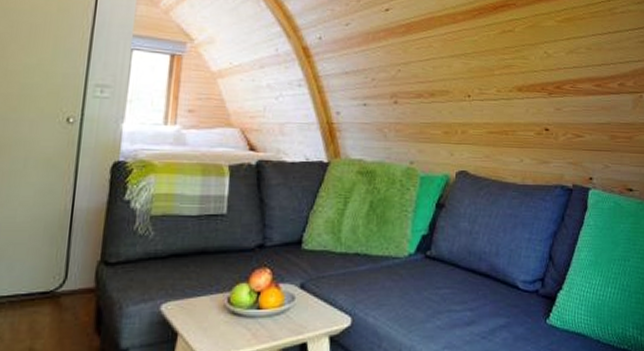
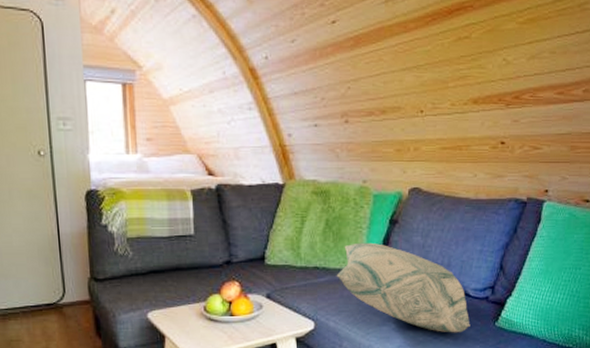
decorative pillow: none [378,227,521,332] -> present [336,242,470,333]

